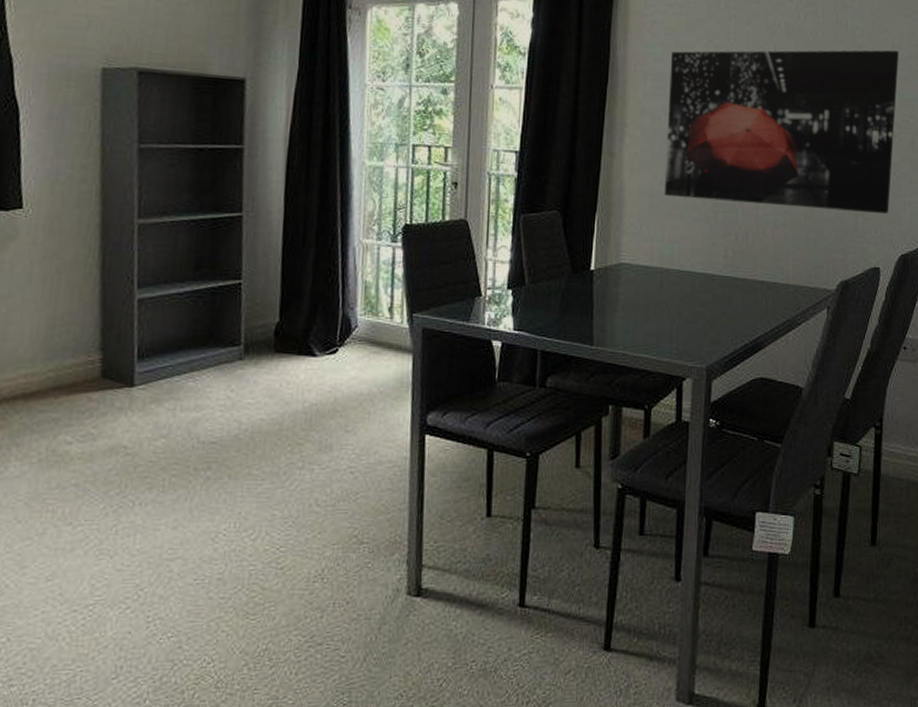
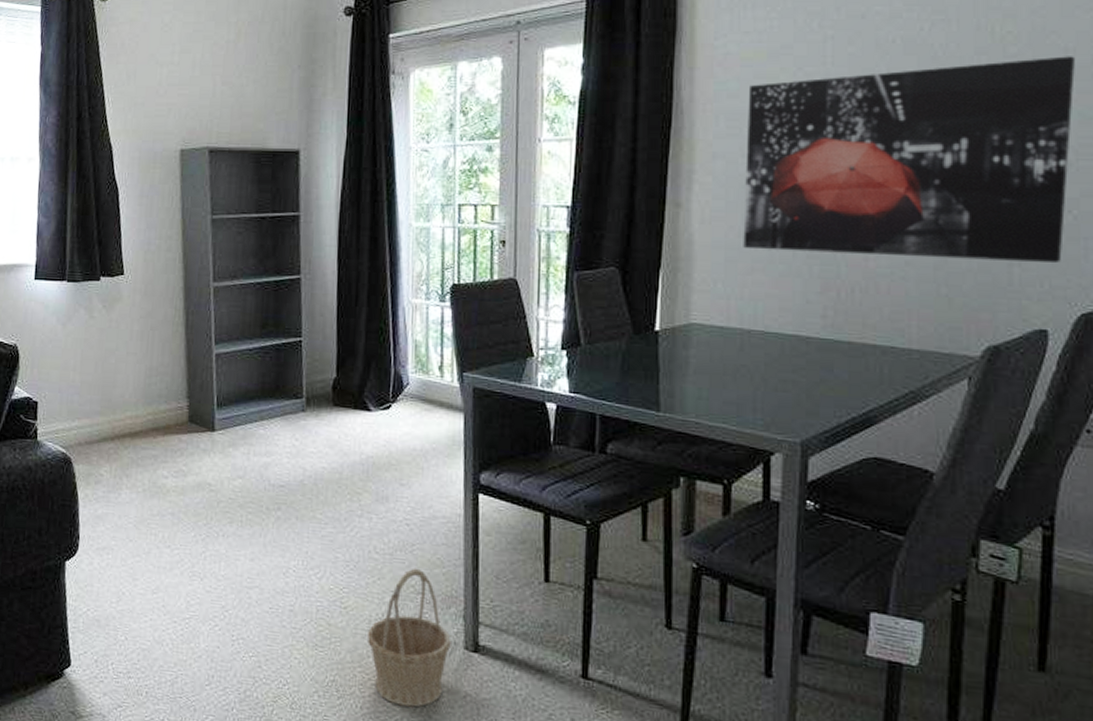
basket: none [305,517,394,664] -> present [368,568,451,708]

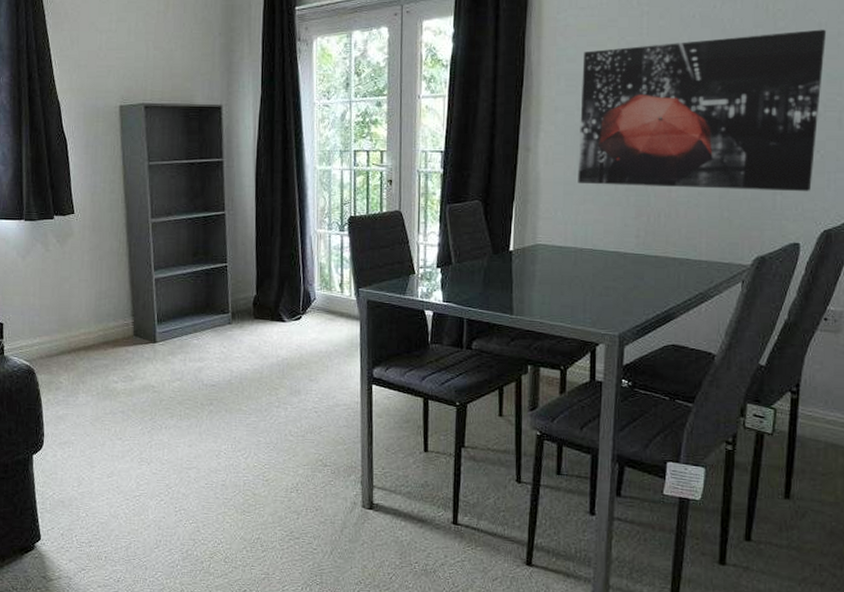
basket: present [368,568,451,708] -> none [285,446,351,555]

